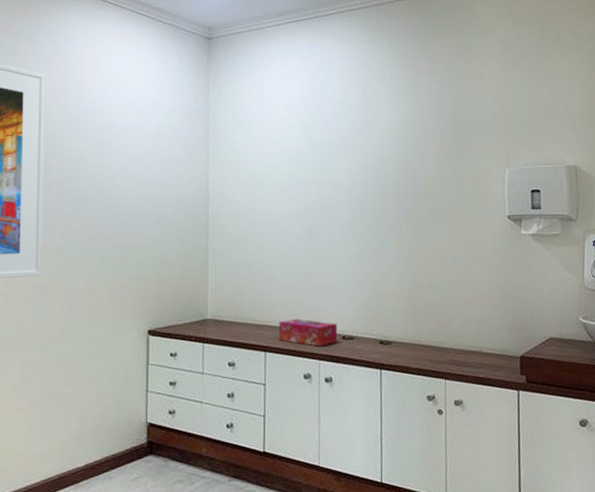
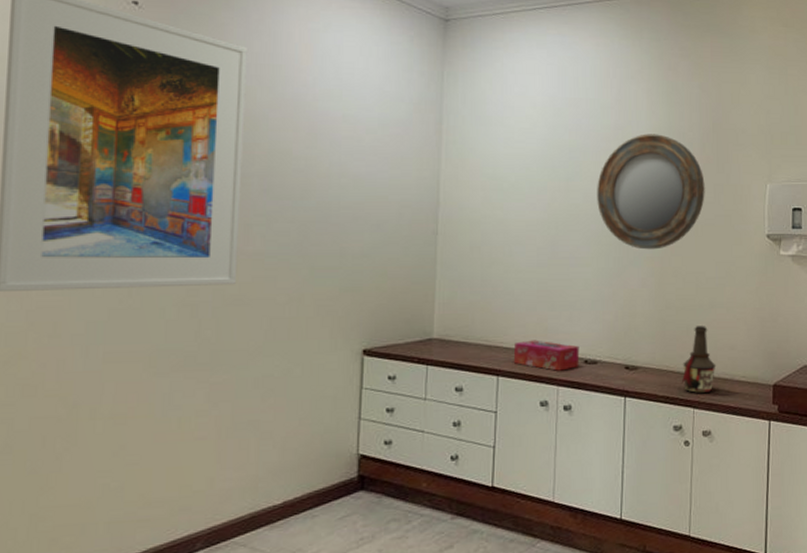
home mirror: none [347,128,448,234] -> present [597,134,705,250]
bottle: none [432,302,465,366] -> present [681,326,716,394]

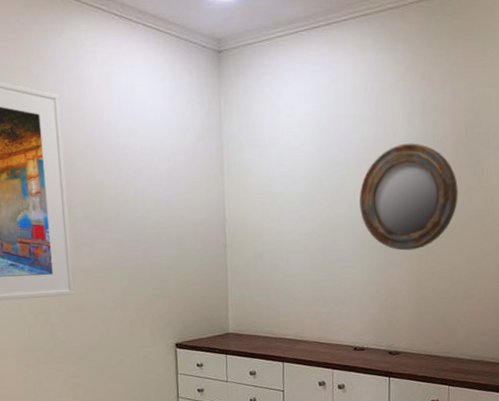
tissue box: present [513,340,580,371] -> none [295,331,350,357]
bottle: present [681,326,716,394] -> none [437,315,469,374]

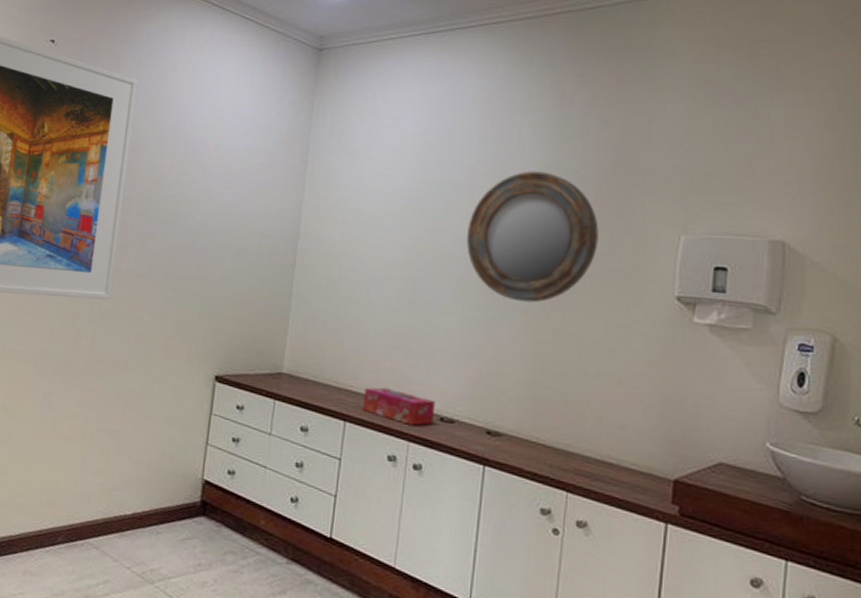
tissue box: none [295,331,350,357] -> present [362,387,436,426]

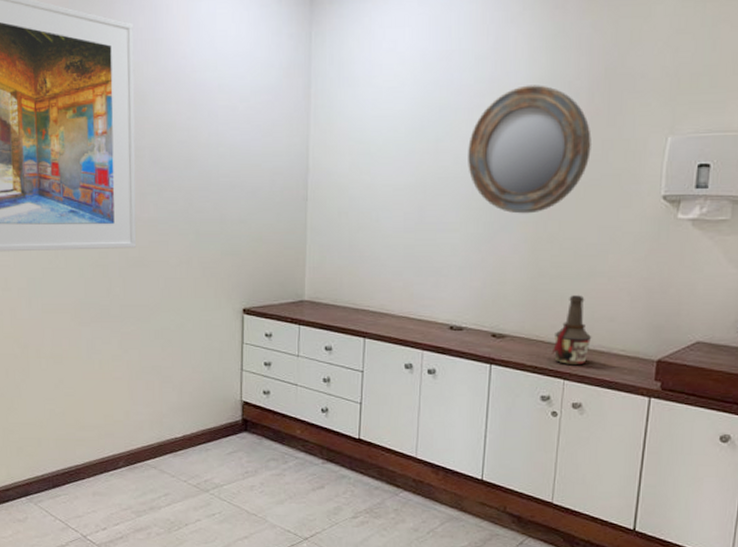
tissue box: present [362,387,436,426] -> none [379,304,445,336]
bottle: none [553,396,600,477] -> present [551,295,592,366]

